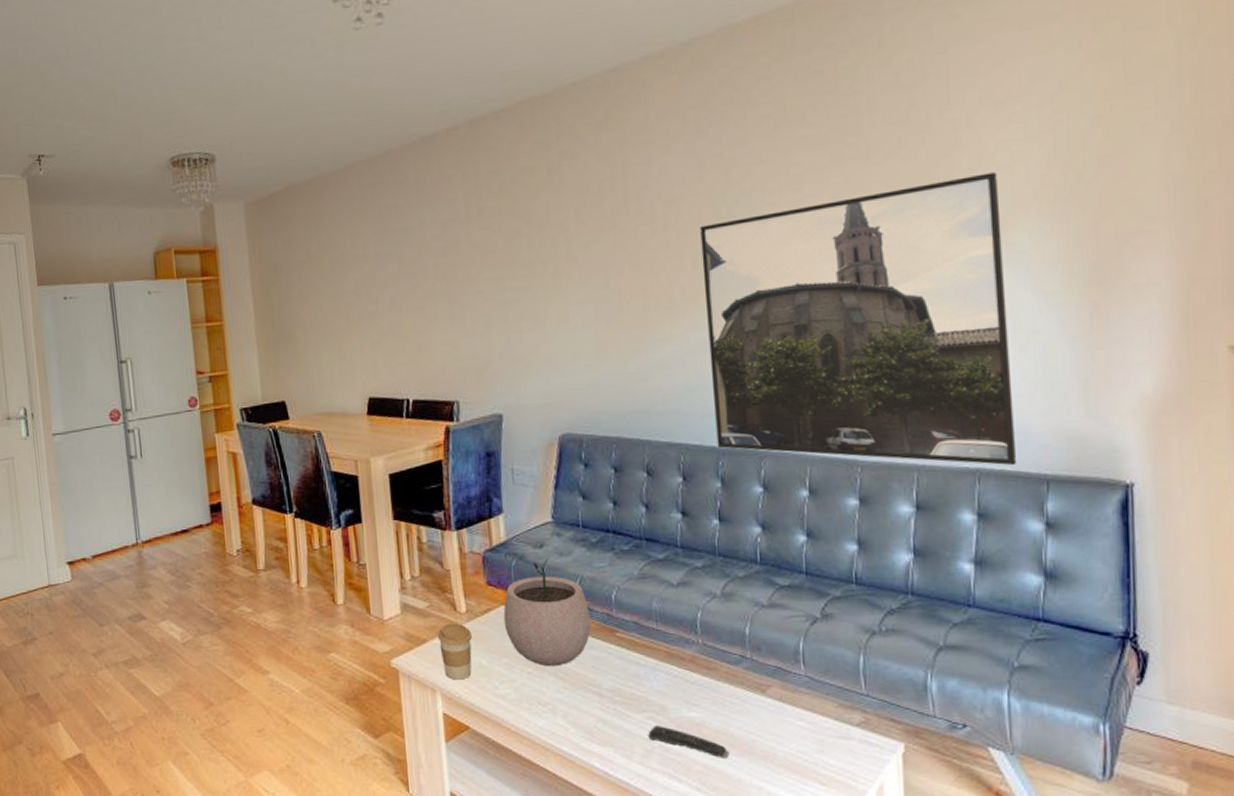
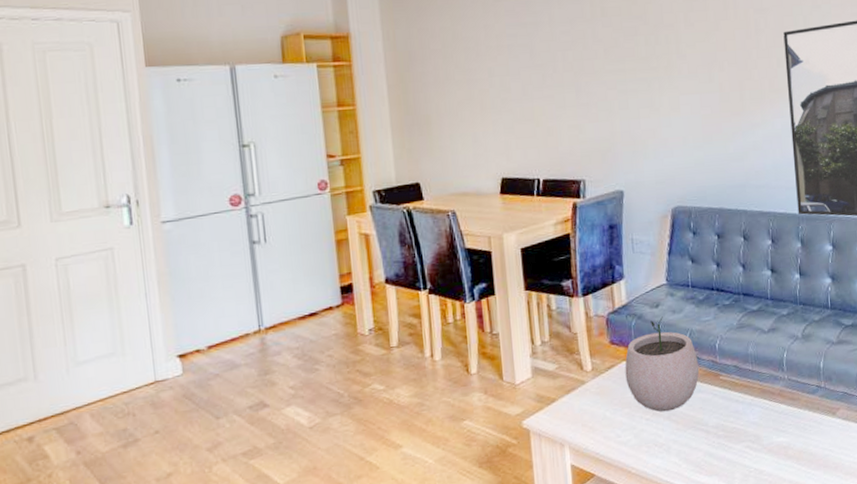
coffee cup: present [437,623,472,680] -> none [566,380,597,433]
remote control: present [648,724,729,758] -> none [746,451,809,474]

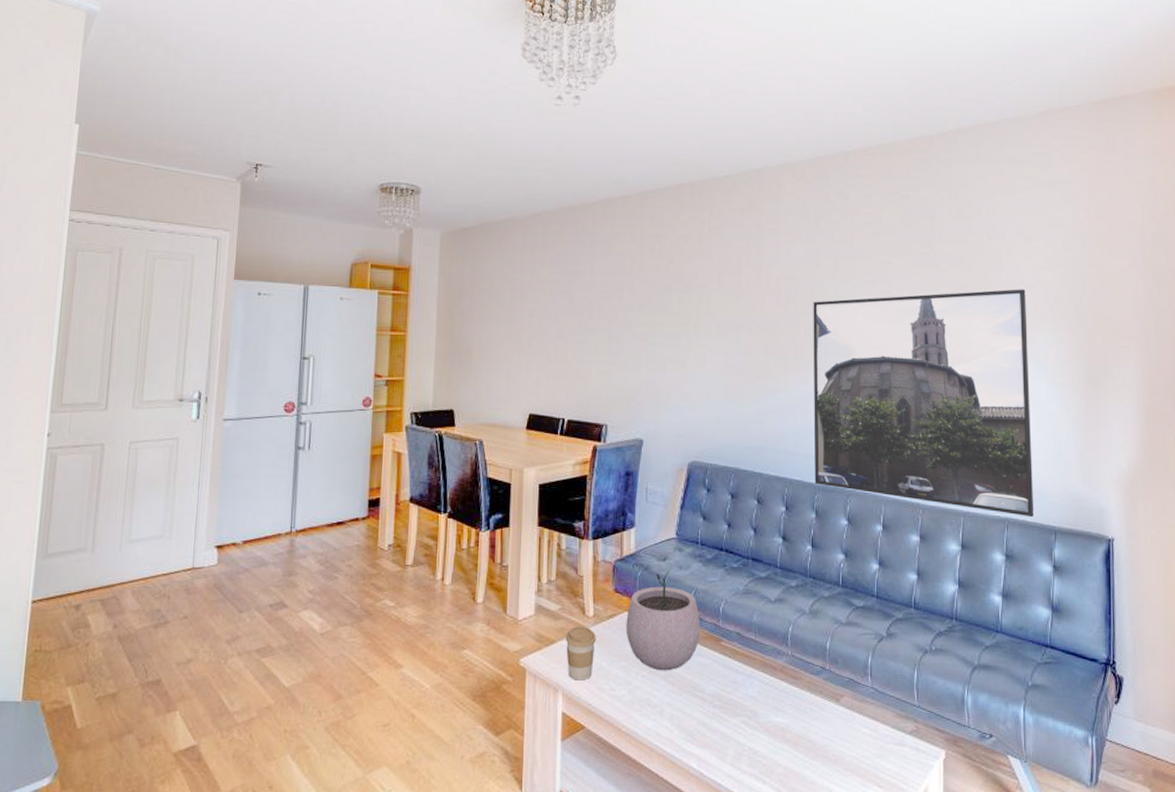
coffee cup: none [566,380,597,433] -> present [565,626,596,681]

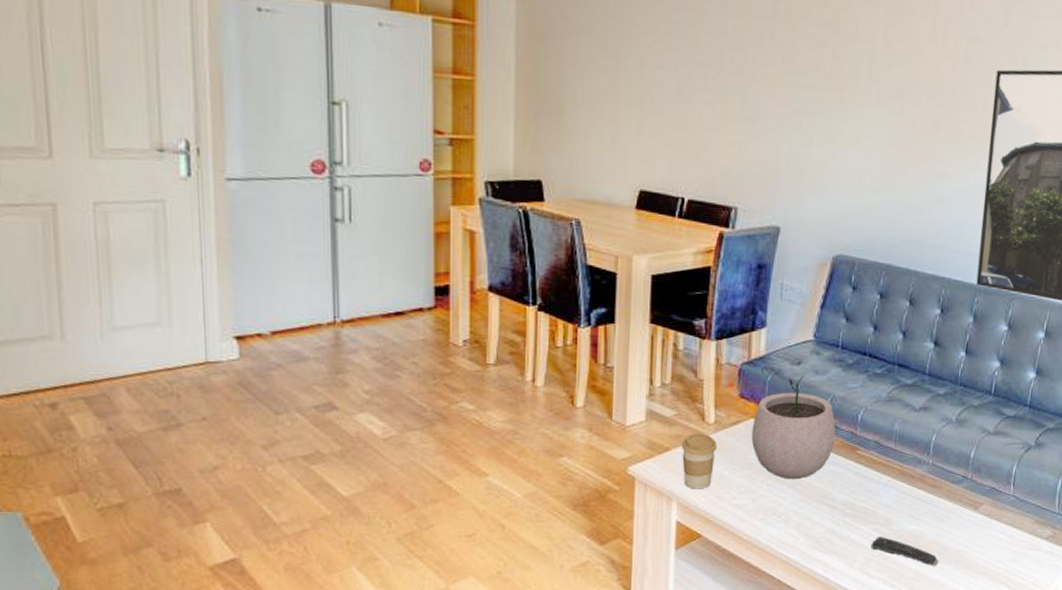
remote control: none [740,728,807,761] -> present [871,536,939,566]

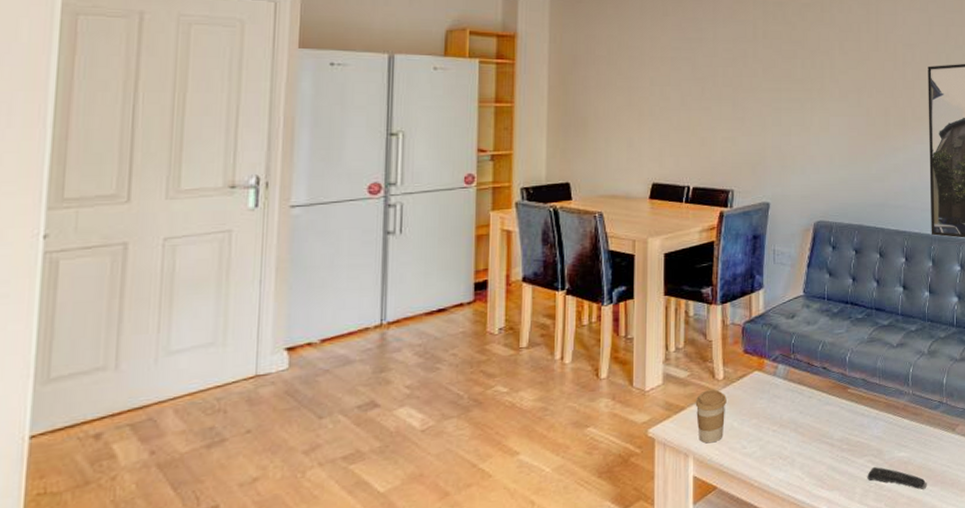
plant pot: present [751,376,836,480] -> none [756,327,829,424]

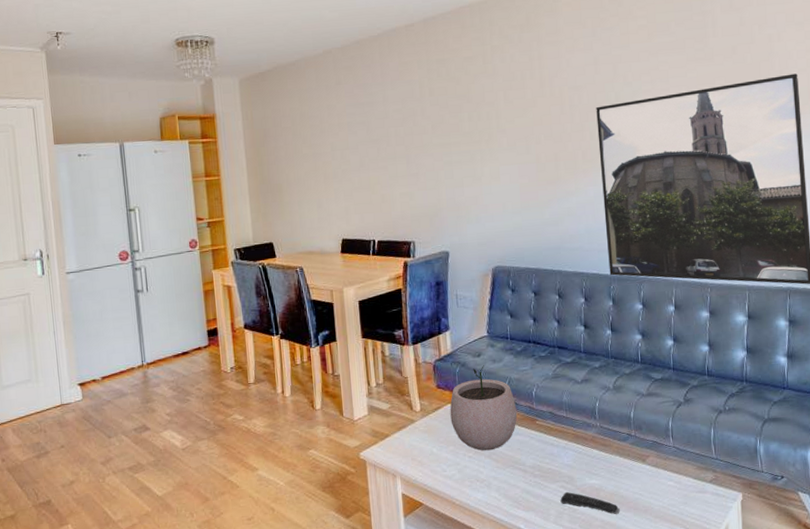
coffee cup: present [695,389,727,444] -> none [397,420,425,466]
plant pot: none [756,327,829,424] -> present [450,365,518,451]

